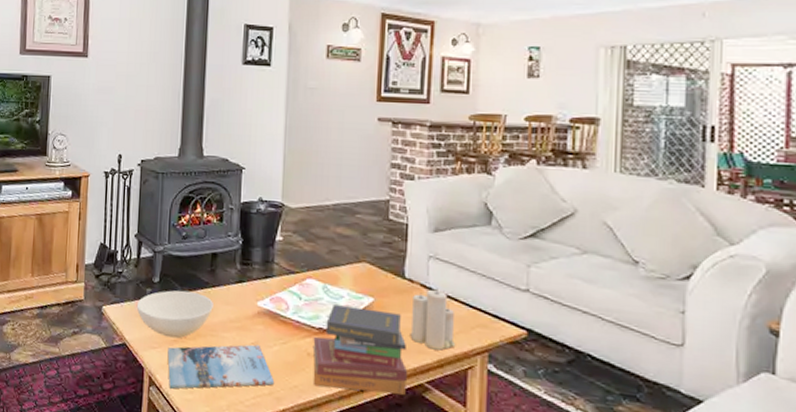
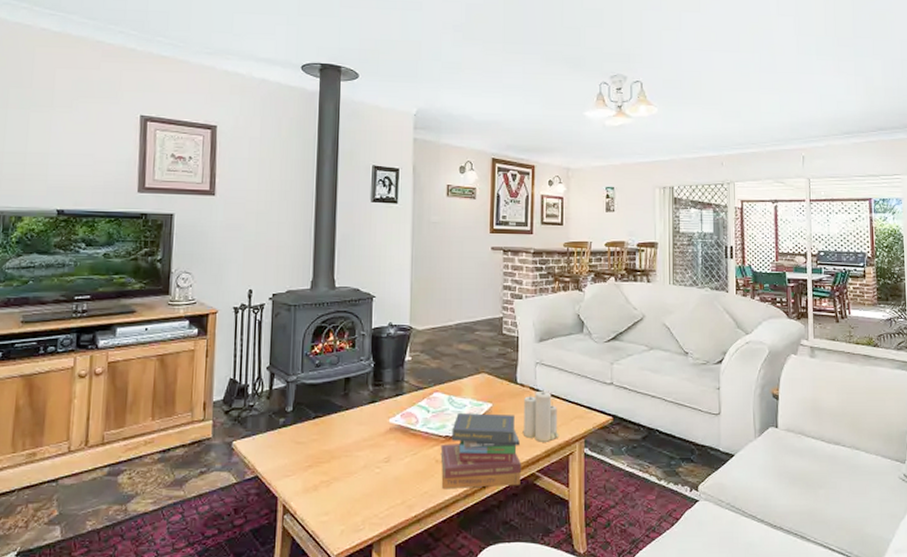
bowl: present [136,290,213,339] -> none [269,416,347,464]
magazine: present [167,344,275,389] -> none [302,459,407,513]

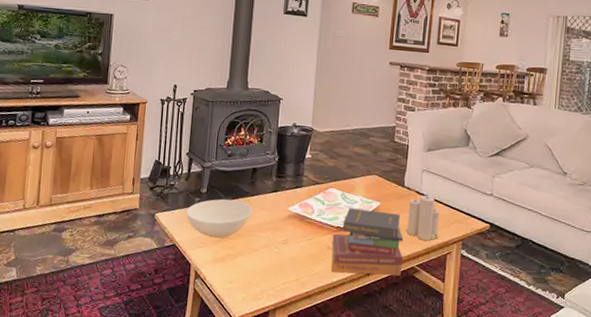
bowl: none [269,416,347,464] -> present [186,199,252,239]

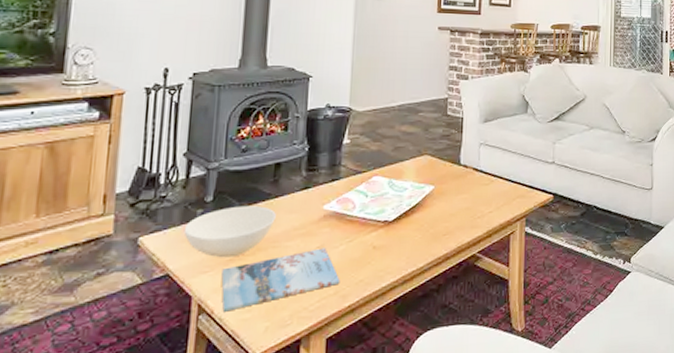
magazine: none [211,241,300,280] -> present [221,248,341,312]
books: present [331,208,404,277] -> none [378,196,463,275]
candle: present [406,194,440,241] -> none [464,170,501,223]

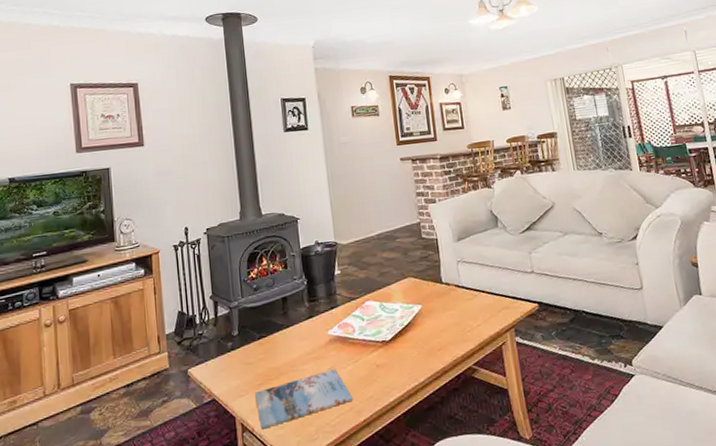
bowl: present [183,205,276,258] -> none [220,335,290,383]

